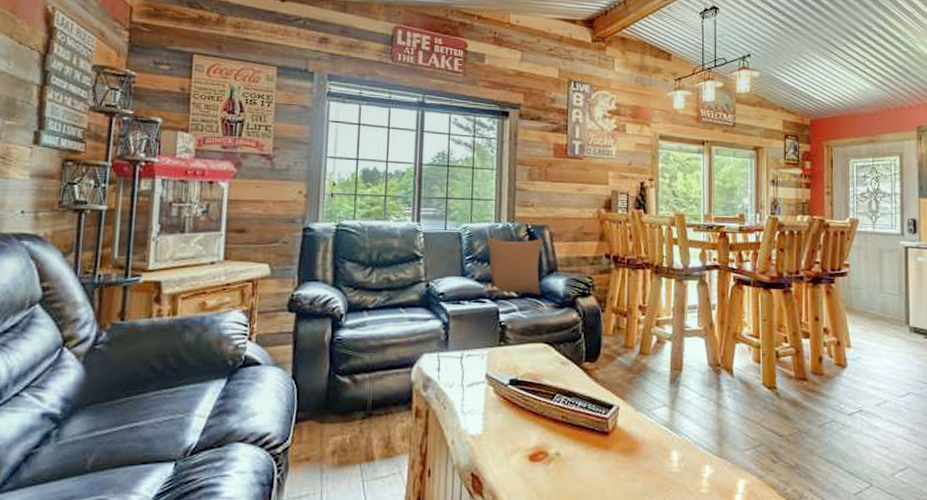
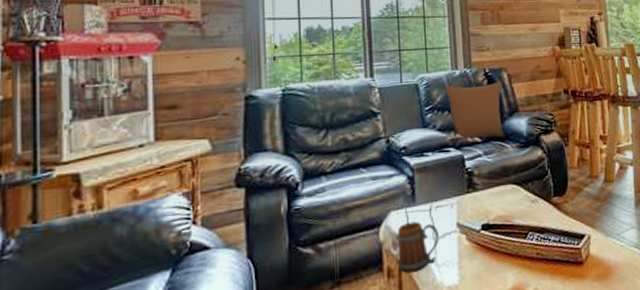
beer mug: none [426,366,468,416] -> present [397,221,439,274]

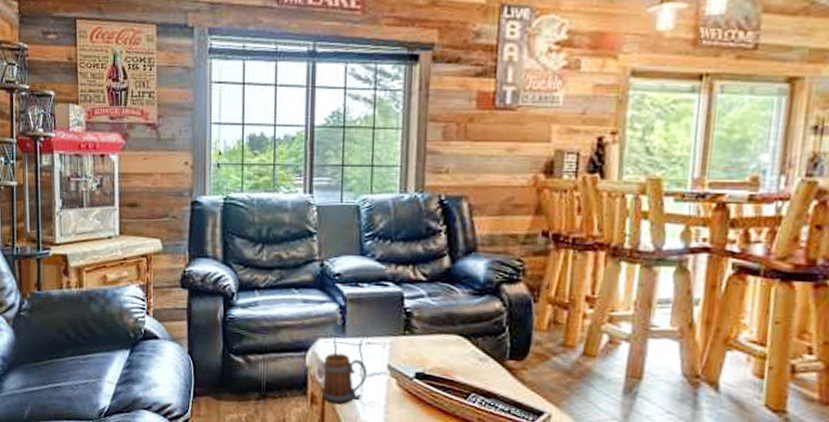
pillow: present [445,81,505,143] -> none [387,210,460,280]

